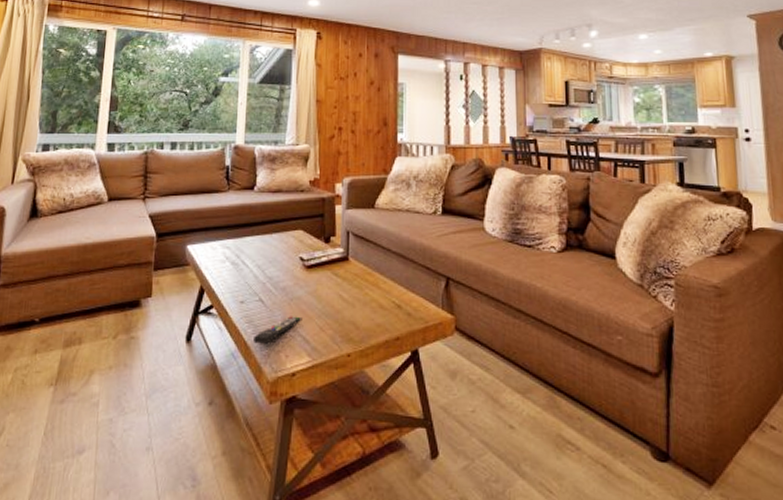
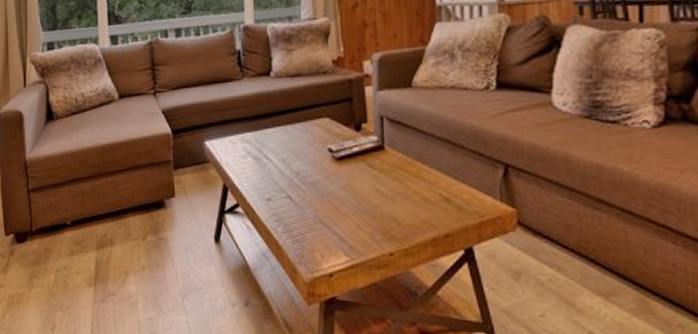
remote control: present [254,316,302,344] -> none [285,213,336,243]

